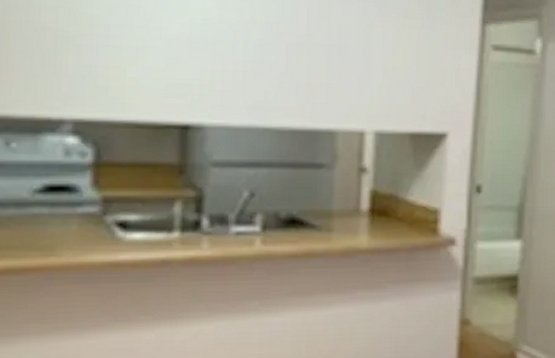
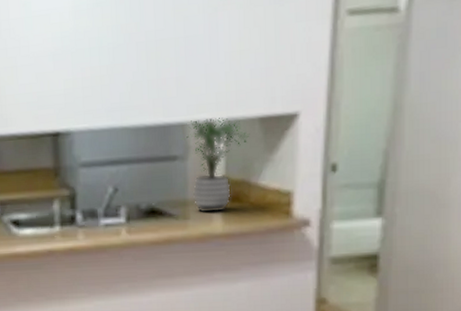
potted plant: none [330,129,400,227] -> present [182,117,250,214]

